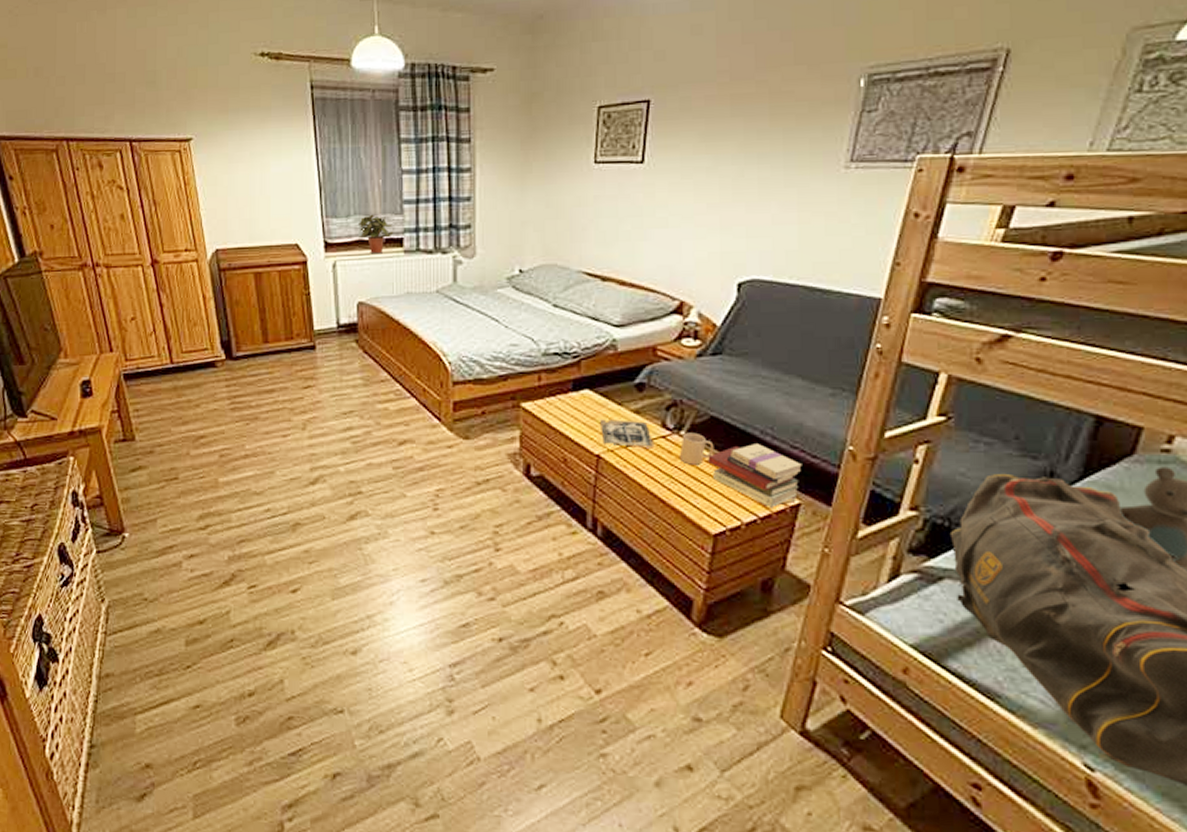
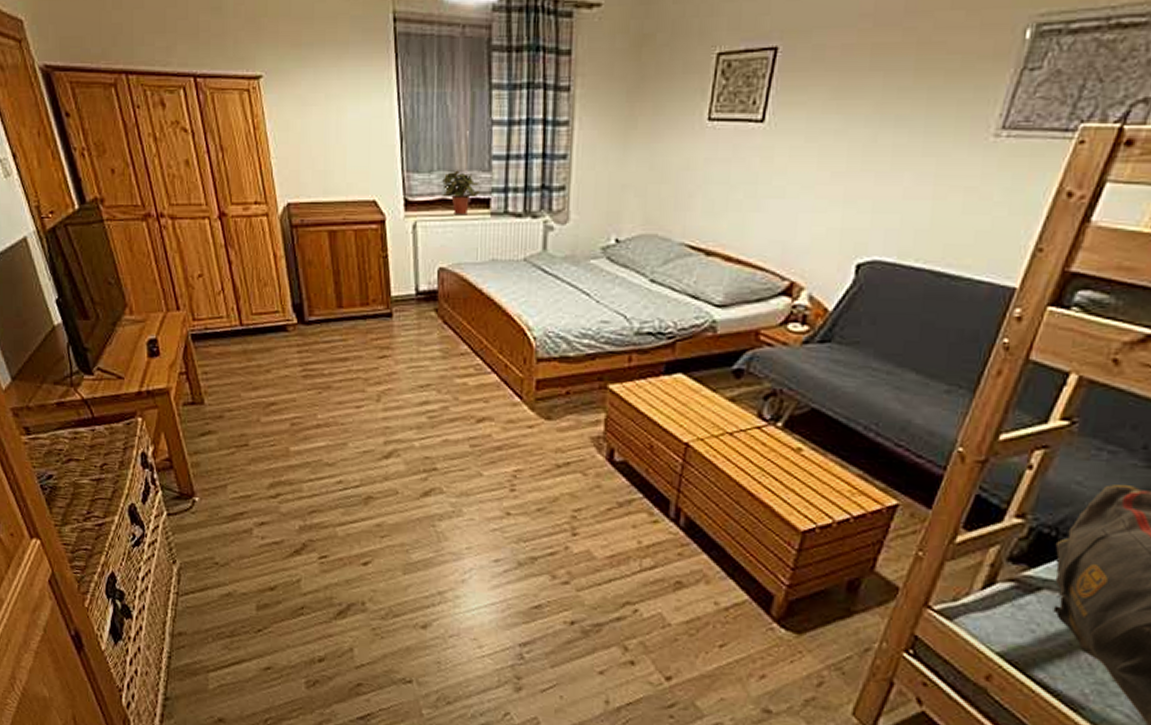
magazine: present [599,419,655,447] -> none [691,406,748,438]
mug: present [679,432,714,465] -> none [773,424,812,459]
books: present [708,444,802,508] -> none [804,440,905,507]

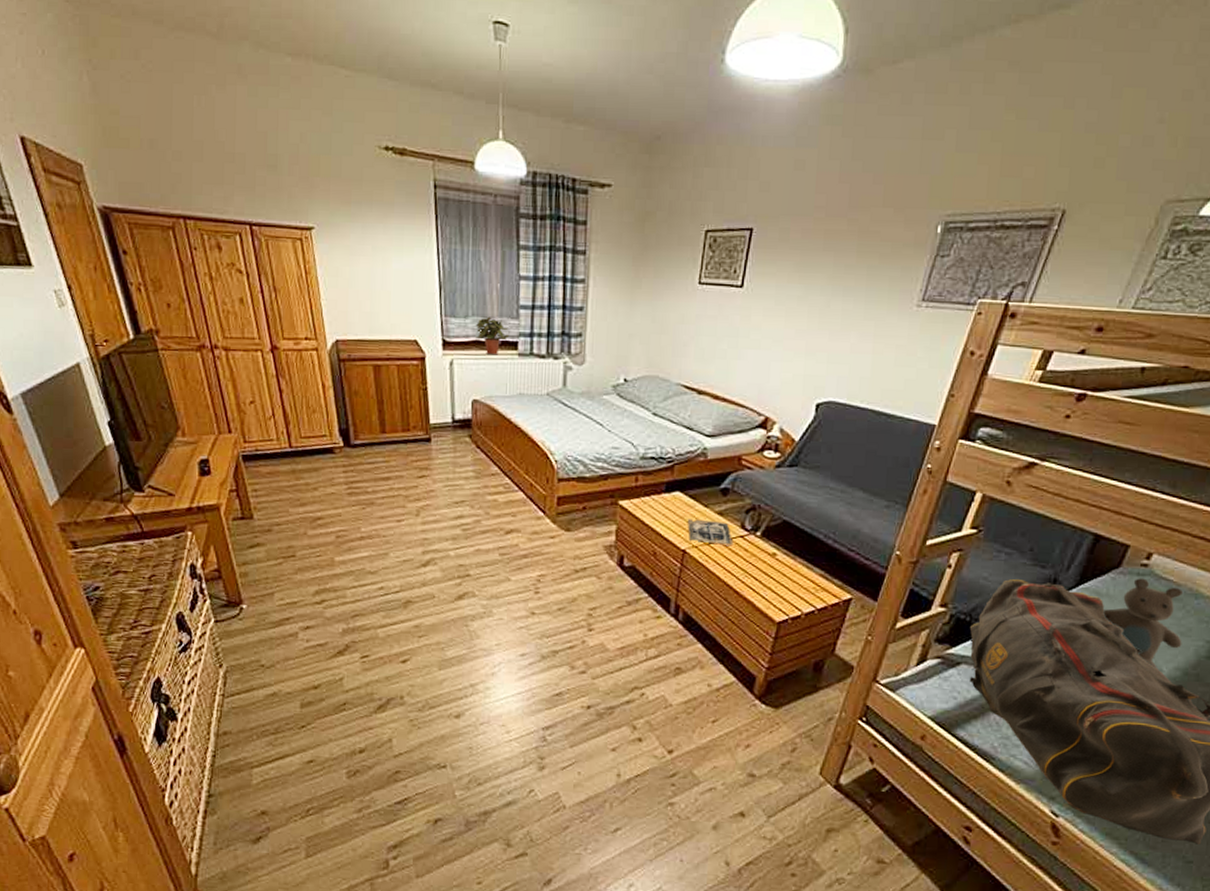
magazine: none [691,406,748,438] -> present [687,519,734,545]

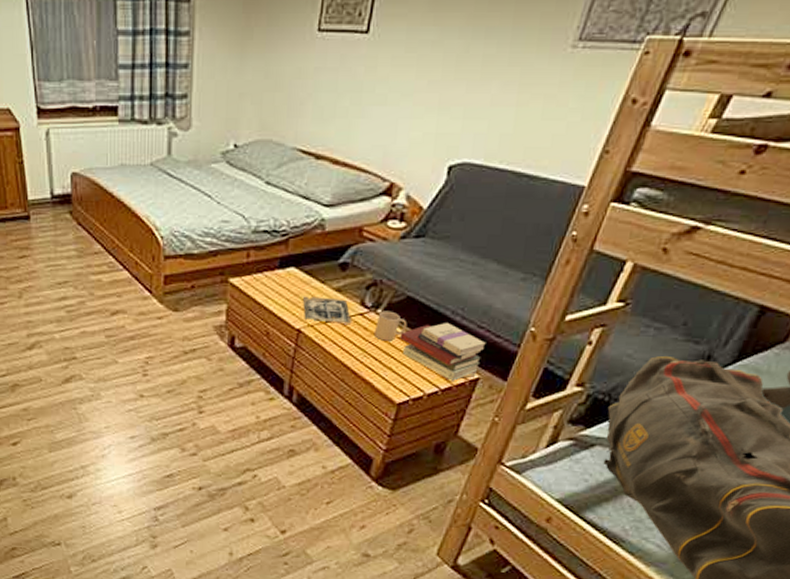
potted plant: present [475,316,510,355] -> none [71,79,109,123]
mug: none [753,533,784,562] -> present [373,310,408,341]
books: none [778,546,857,601] -> present [400,323,486,381]

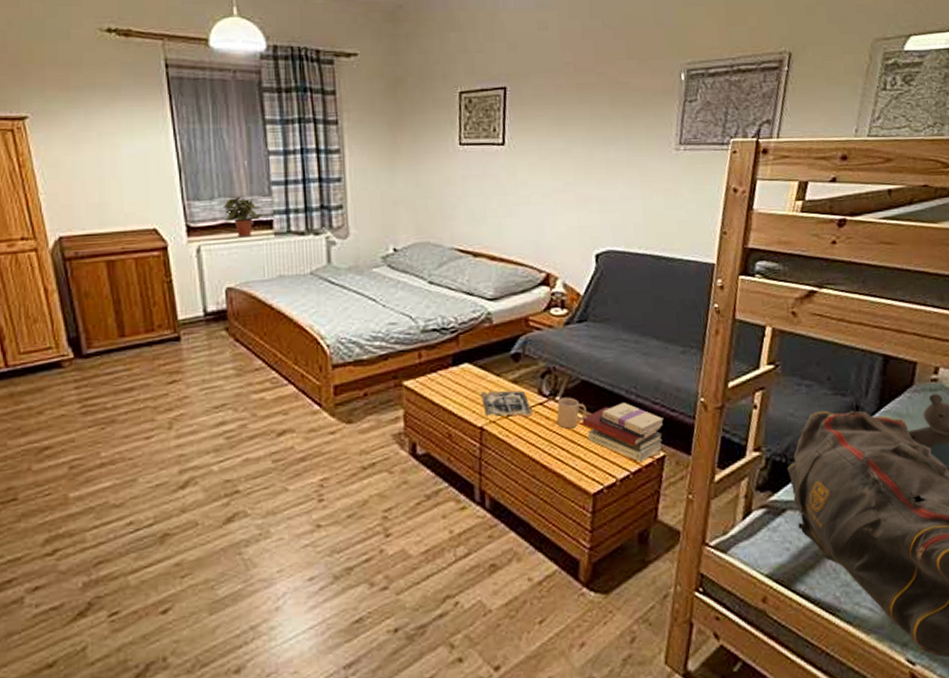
potted plant: none [71,79,109,123] -> present [222,196,263,237]

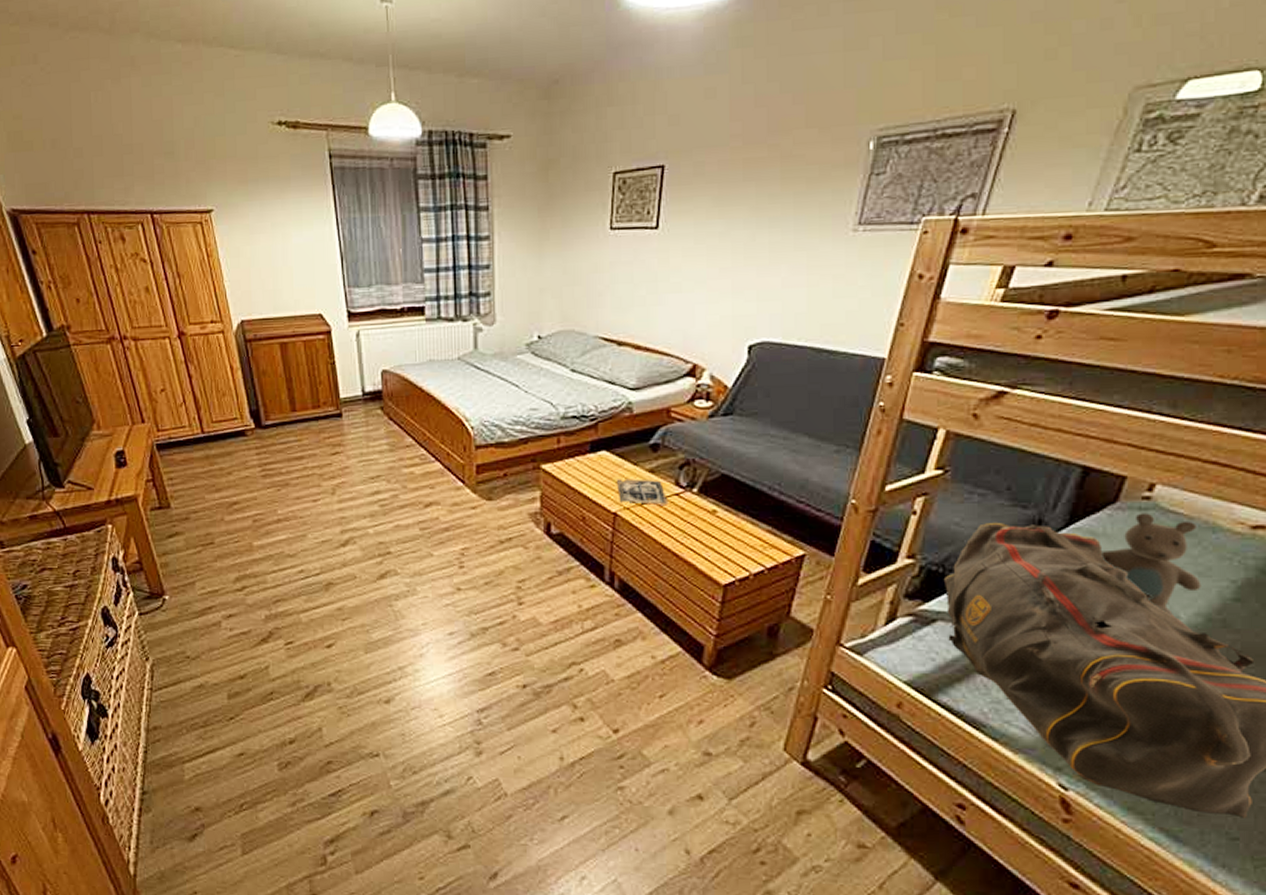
potted plant: present [222,196,263,237] -> none [379,283,415,323]
mug: present [556,397,587,429] -> none [691,489,725,520]
books: present [582,403,664,462] -> none [719,499,807,559]

